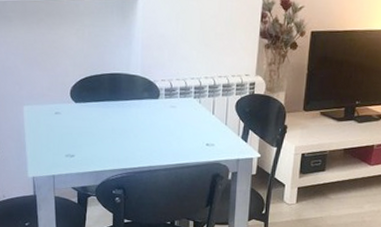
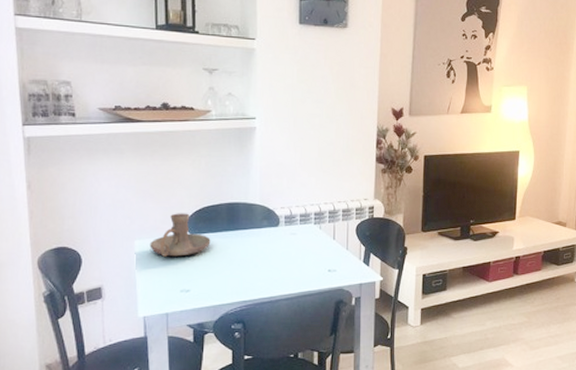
candle holder: none [37,81,94,123] -> present [150,213,211,257]

